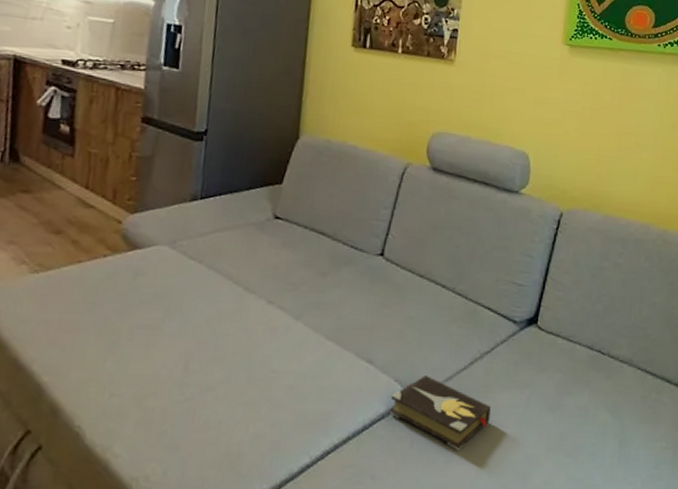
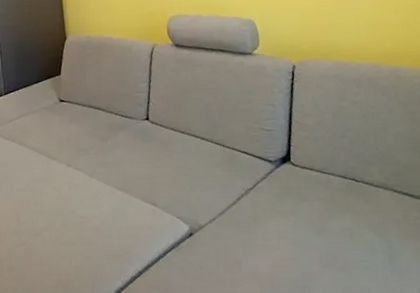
hardback book: present [390,376,491,451] -> none [177,212,264,272]

